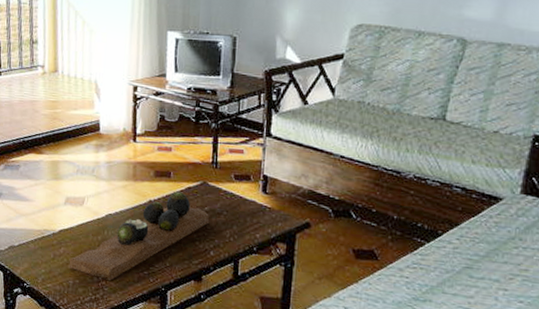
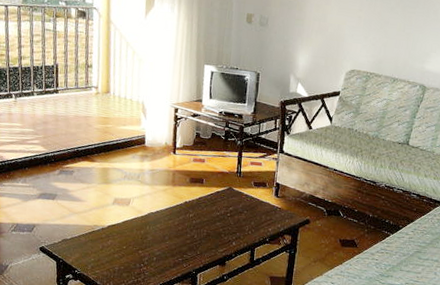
decorative tray: present [69,191,210,281] -> none [115,194,233,267]

